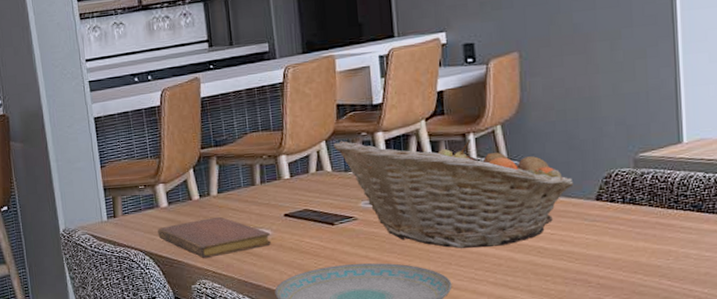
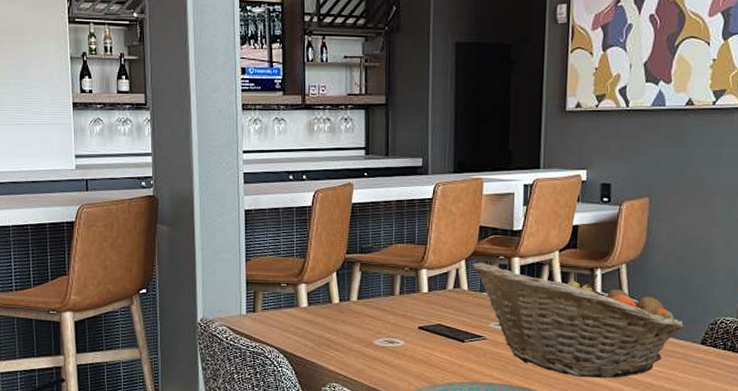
notebook: present [158,216,271,258] -> none [295,322,403,362]

